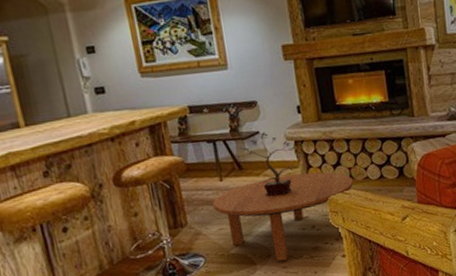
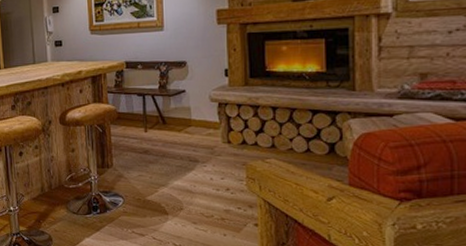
coffee table: present [213,172,353,262] -> none [136,135,275,216]
potted plant: present [239,132,297,197] -> none [166,91,218,154]

